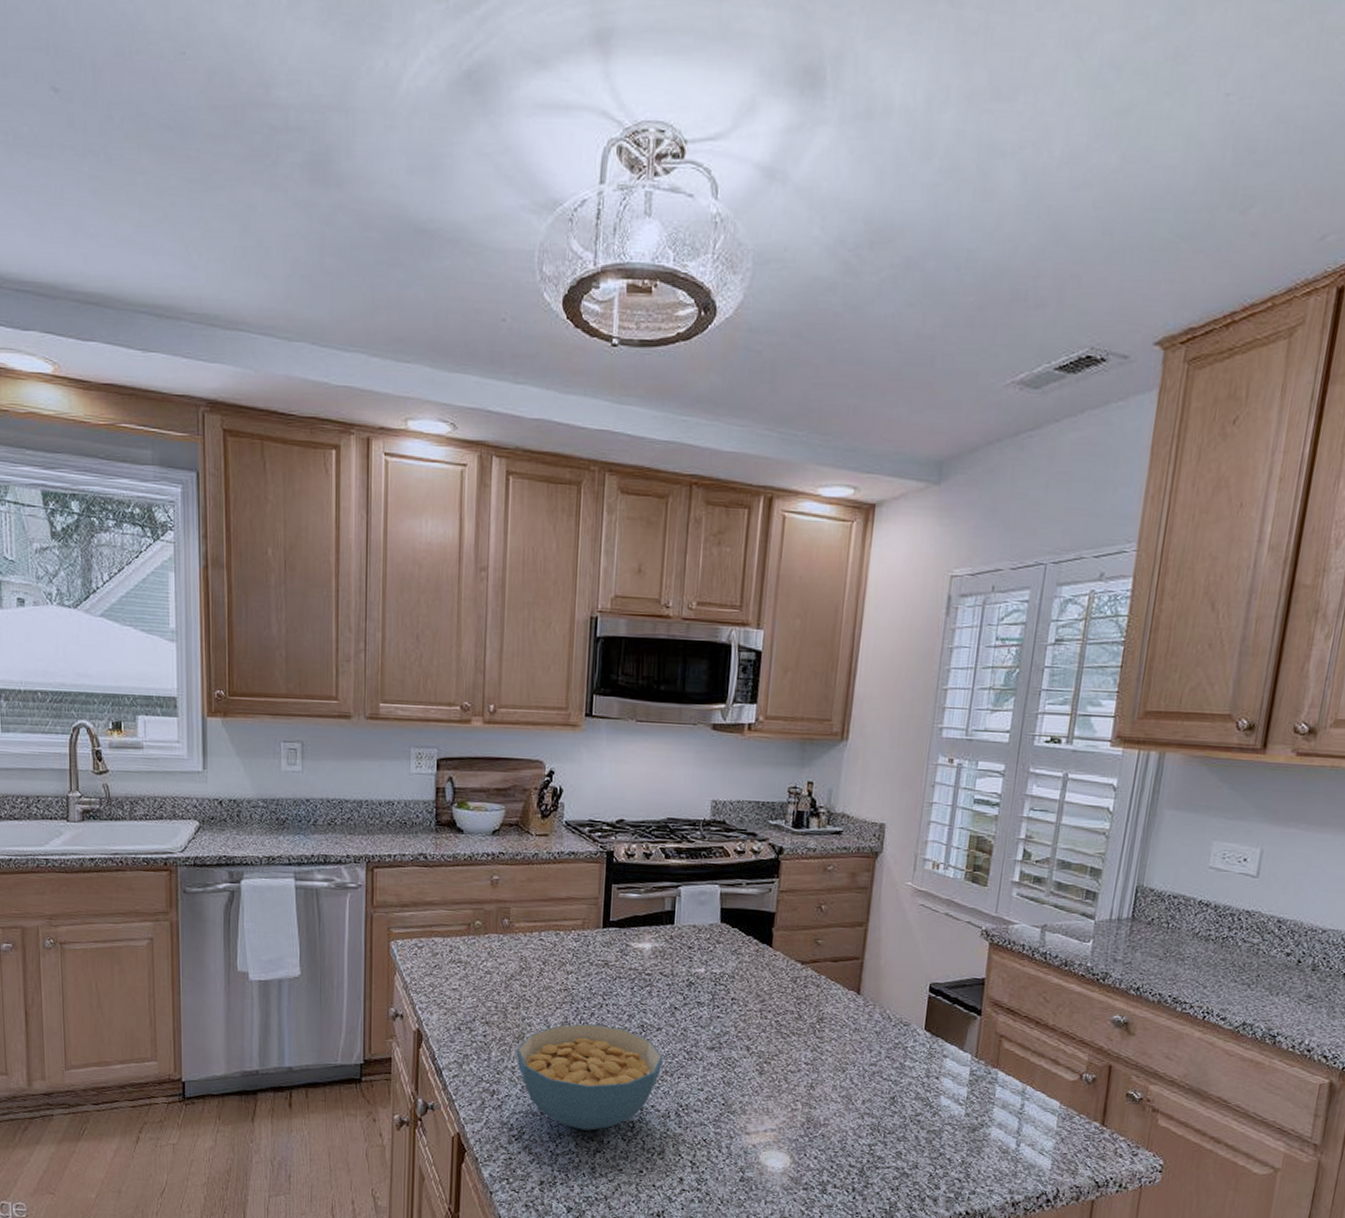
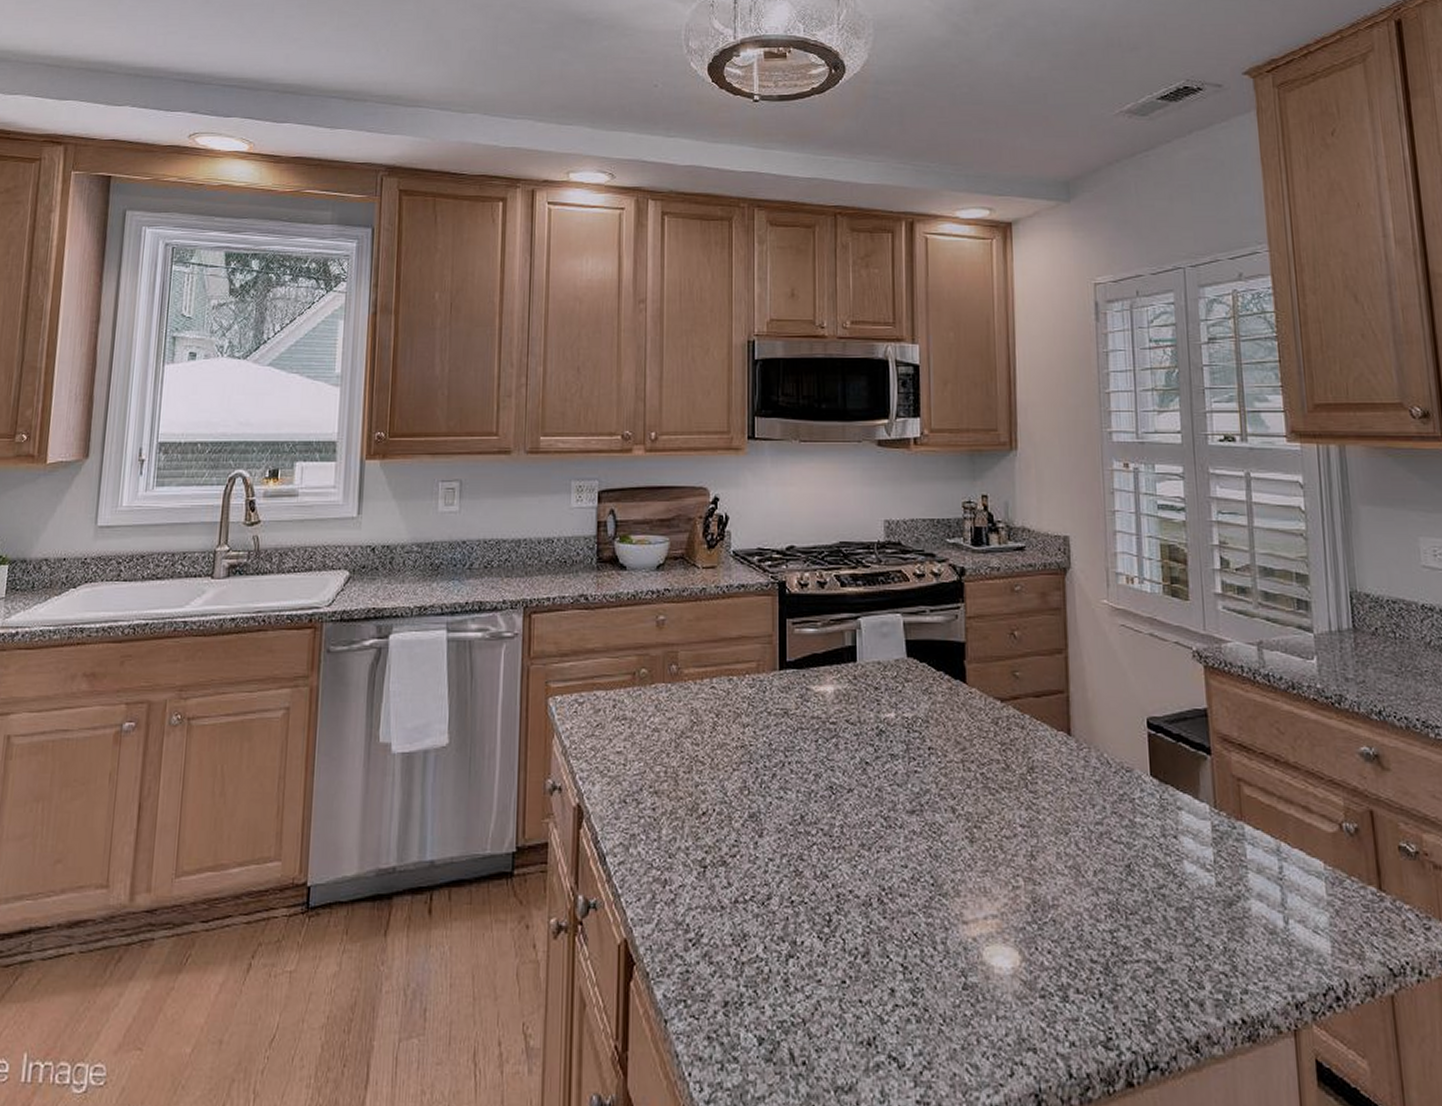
cereal bowl: present [517,1024,664,1131] -> none [691,788,858,928]

